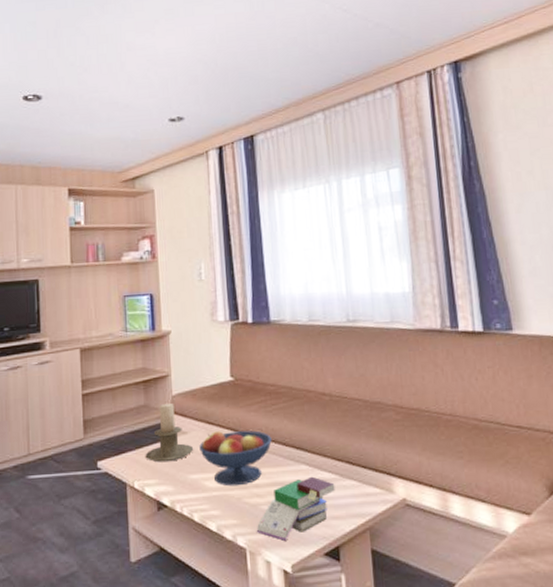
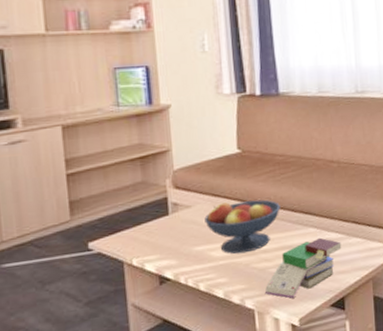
candle holder: present [145,404,194,463] -> none [144,178,199,238]

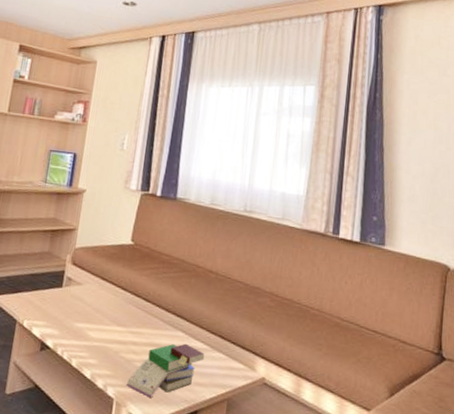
fruit bowl: present [204,199,280,254] -> none [90,287,157,341]

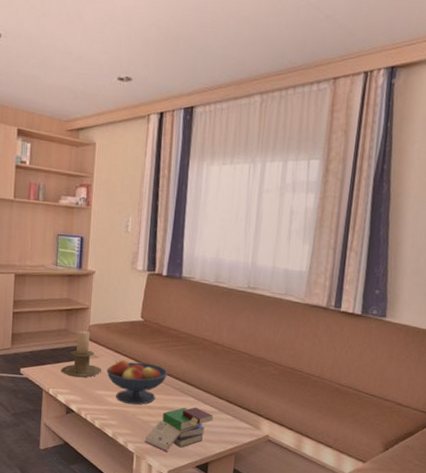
candle holder: none [39,254,85,308] -> present [61,331,102,378]
fruit bowl: none [90,287,157,341] -> present [107,360,168,405]

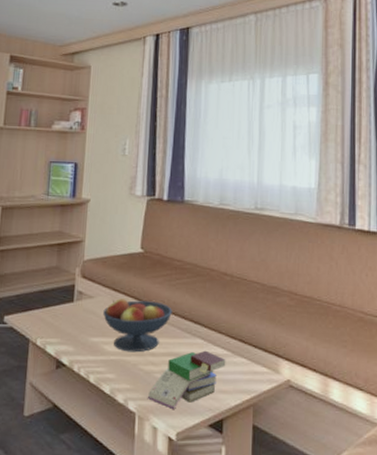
candle holder: present [61,331,102,378] -> none [50,268,98,323]

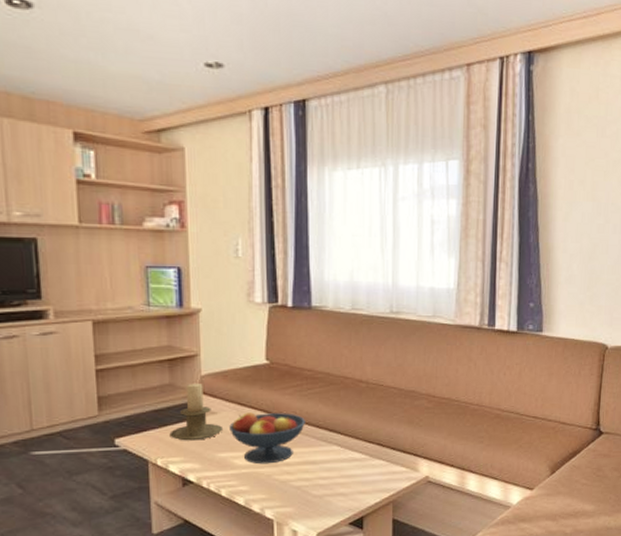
candle holder: none [50,268,98,323] -> present [169,384,224,441]
book: present [147,350,226,409] -> none [284,456,364,512]

